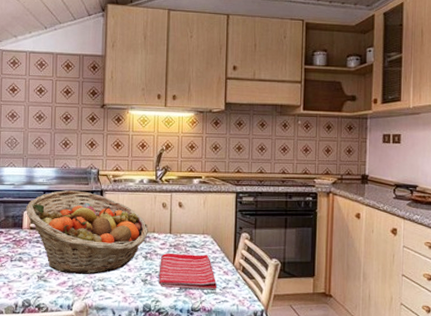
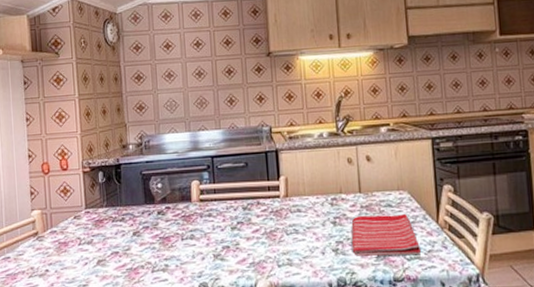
fruit basket: present [26,190,148,275] -> none [193,153,335,250]

